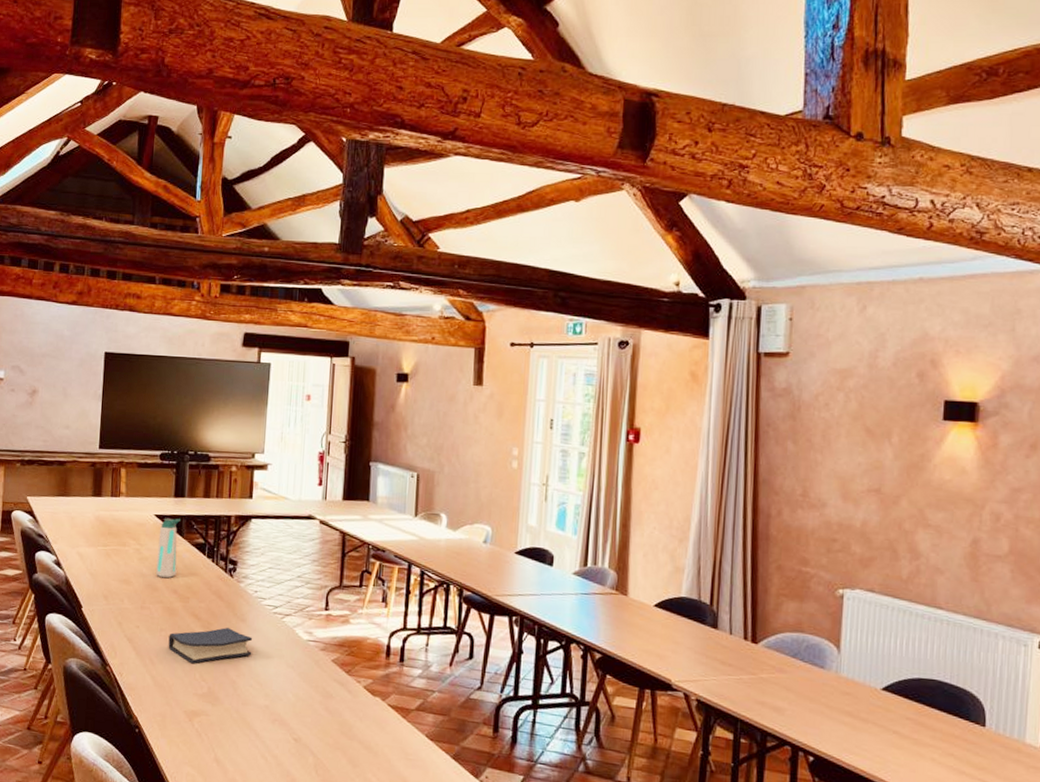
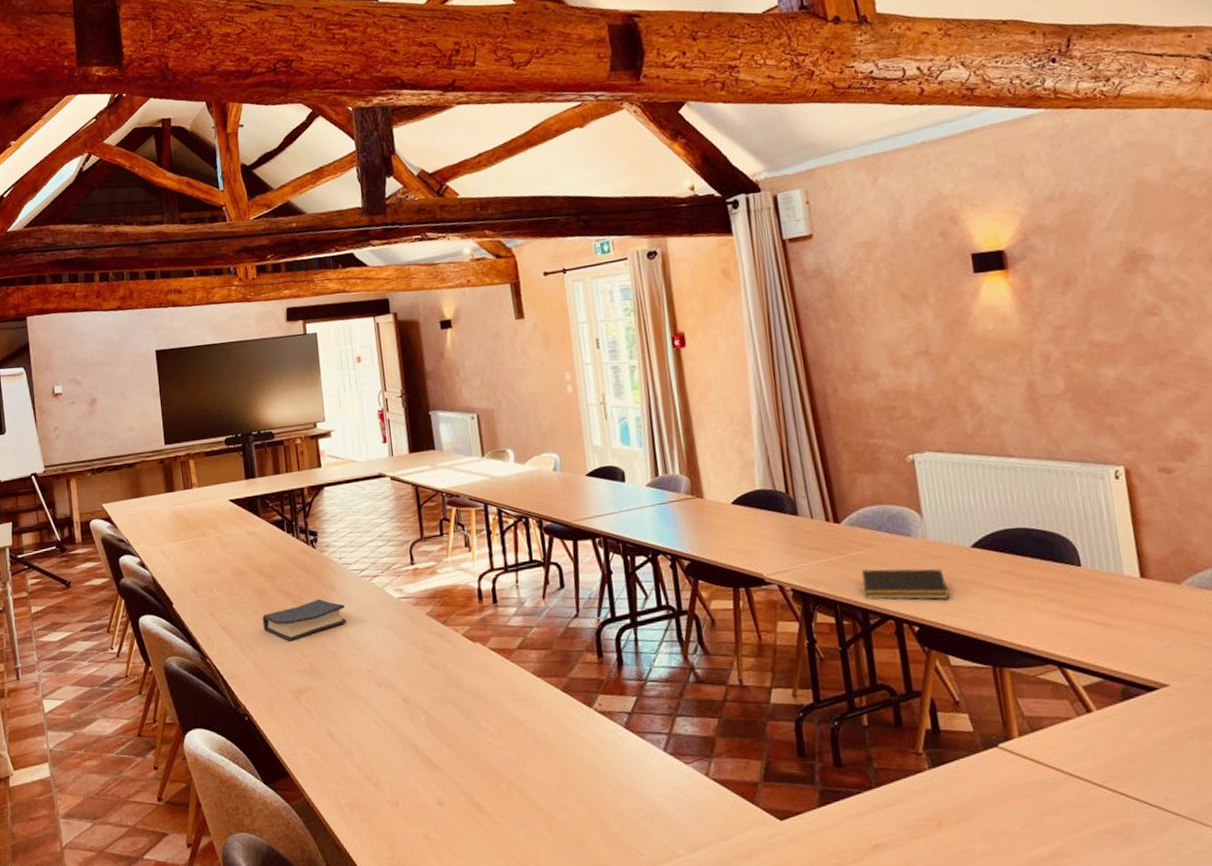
water bottle: present [156,518,180,578] -> none [236,500,260,561]
notepad: none [766,693,850,735] -> present [861,568,950,600]

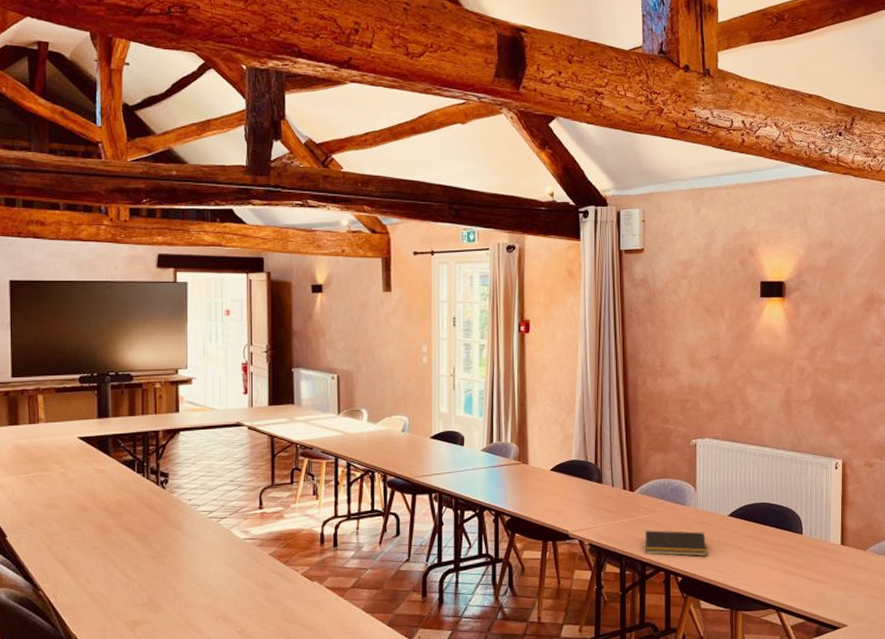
hardback book: present [262,599,347,642] -> none [103,537,191,577]

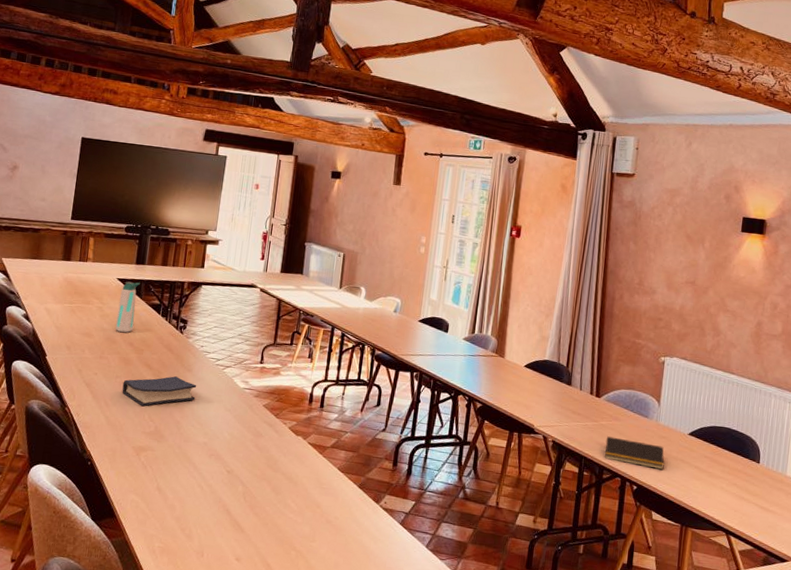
water bottle: none [84,439,106,498] -> present [115,281,140,333]
hardback book: none [103,537,191,577] -> present [122,376,196,407]

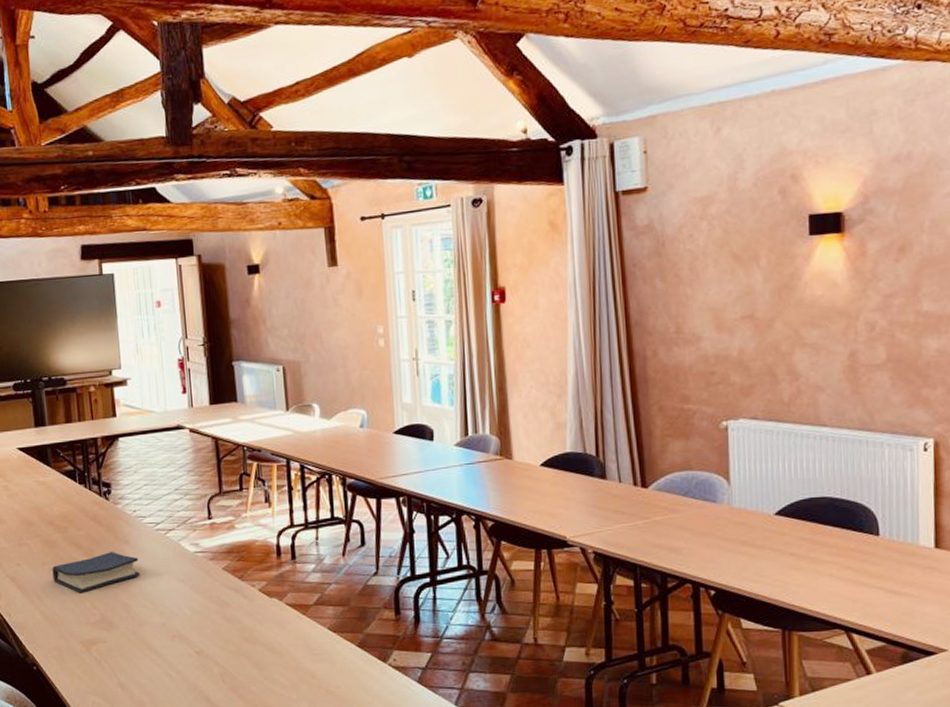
water bottle: present [115,281,140,333] -> none [24,449,50,512]
notepad: present [604,436,665,470] -> none [663,534,748,565]

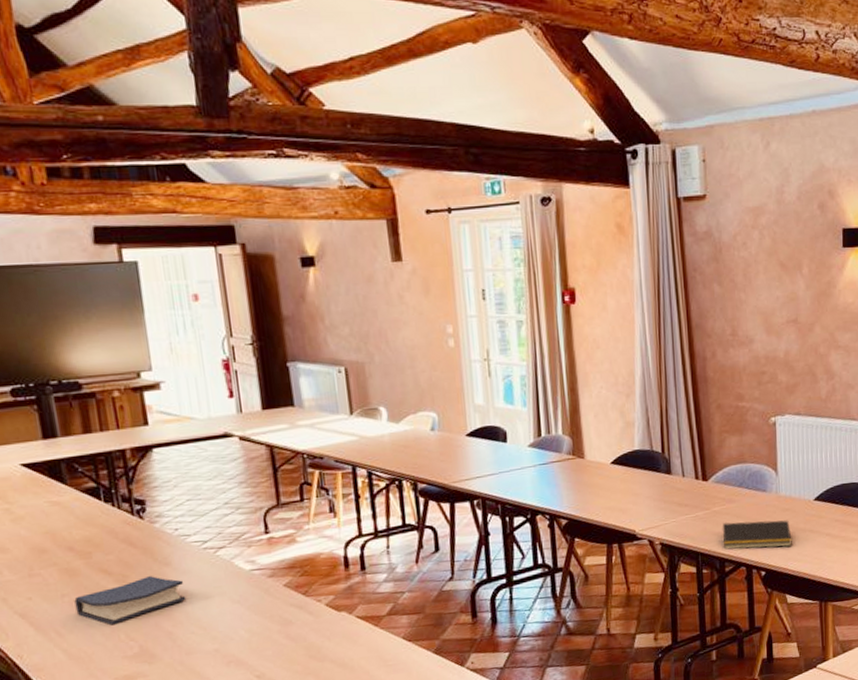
notepad: none [663,534,748,565] -> present [721,520,792,550]

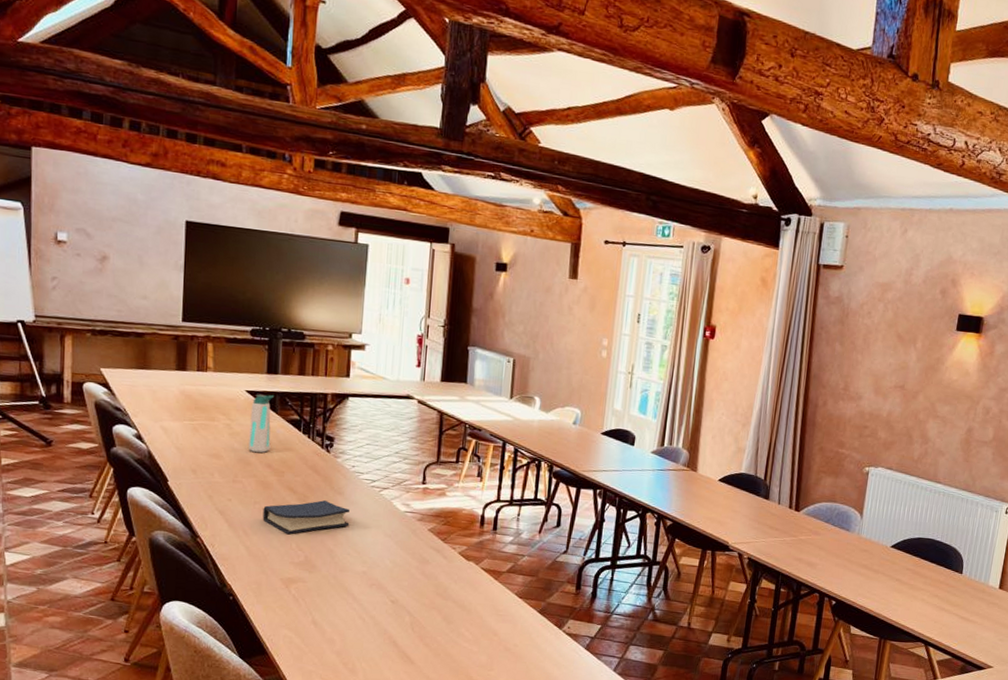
water bottle: none [31,464,68,537] -> present [248,394,274,453]
notepad: present [721,520,792,550] -> none [802,551,865,583]

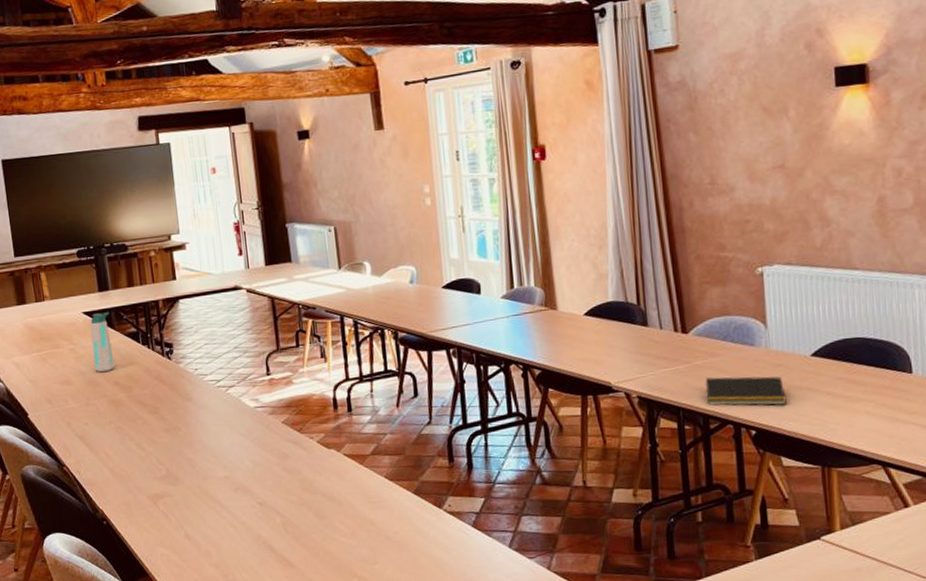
hardback book: present [262,500,350,535] -> none [118,409,203,450]
notepad: none [802,551,865,583] -> present [704,376,787,406]

